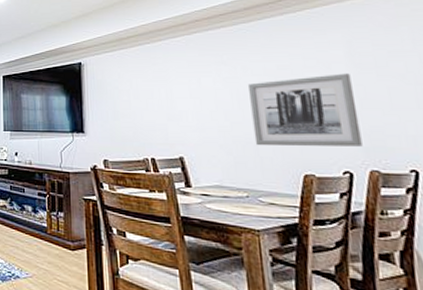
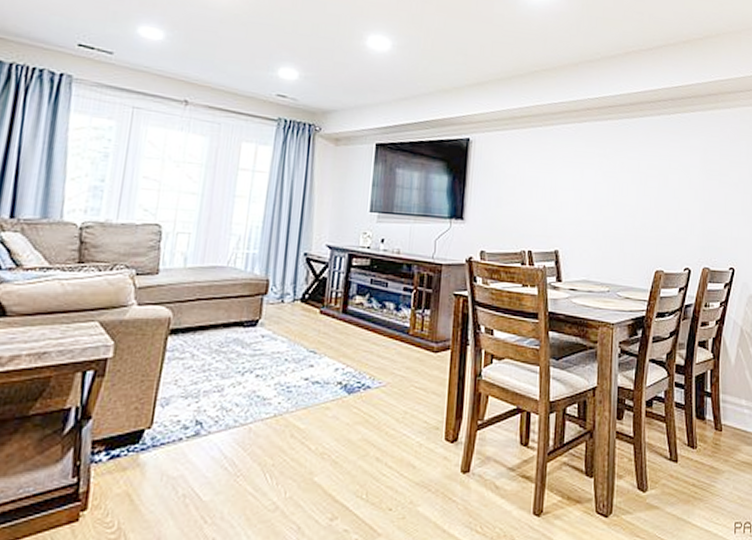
wall art: present [247,73,363,147] -> none [621,177,702,246]

